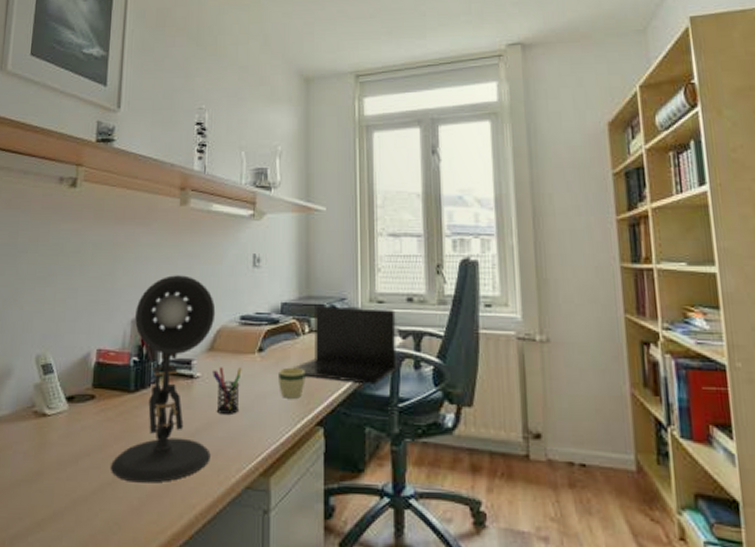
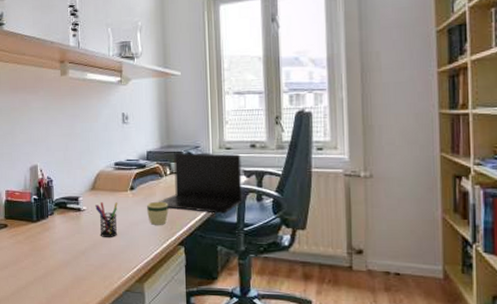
desk lamp: present [111,275,216,483] -> none [24,132,98,287]

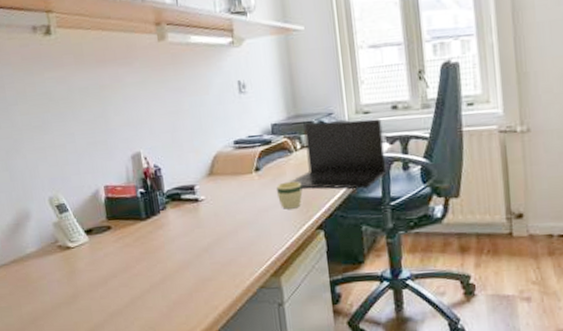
pen holder: present [95,202,118,237] -> none [215,187,245,229]

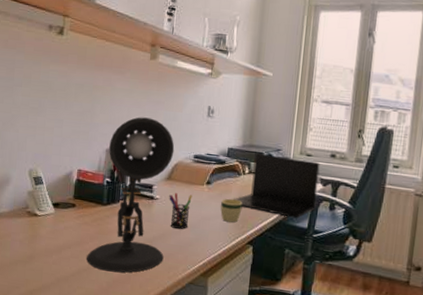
desk lamp: none [133,109,225,294] -> present [86,117,175,273]
pen holder: none [215,187,245,229] -> present [169,193,193,229]

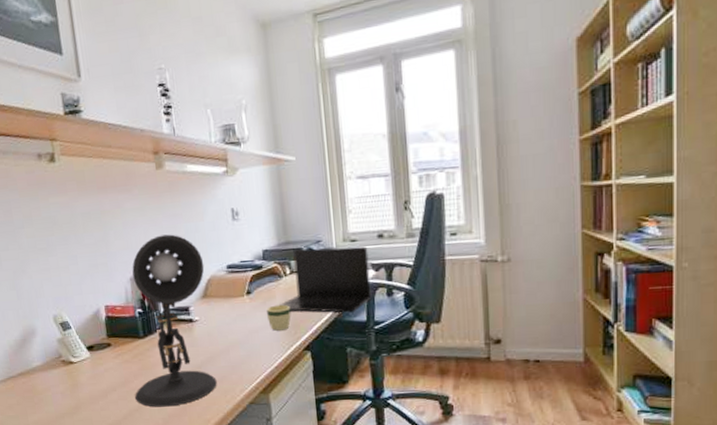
pen holder: present [169,193,193,229] -> none [209,309,237,349]

